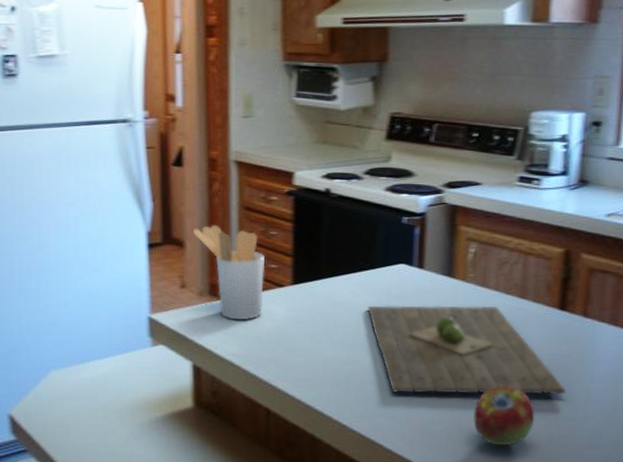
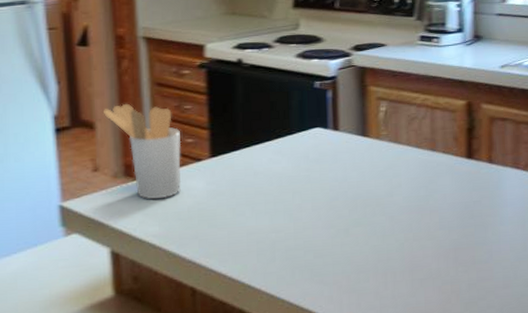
cutting board: present [367,305,565,395] -> none [287,161,479,256]
fruit: present [473,385,535,446] -> none [396,236,454,297]

